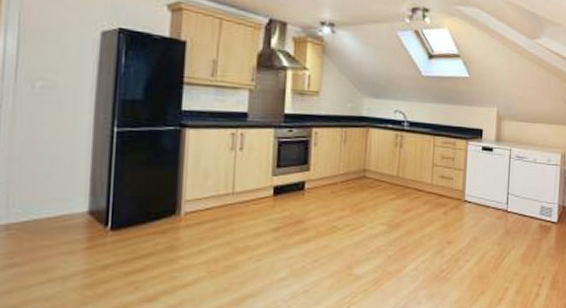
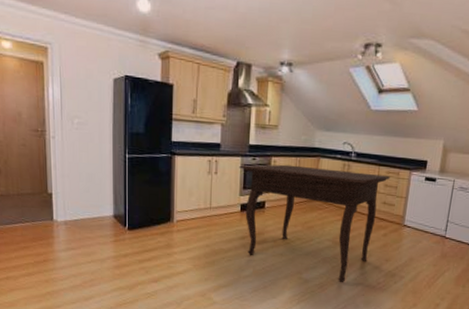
dining table: none [271,136,446,276] -> present [239,164,390,283]

